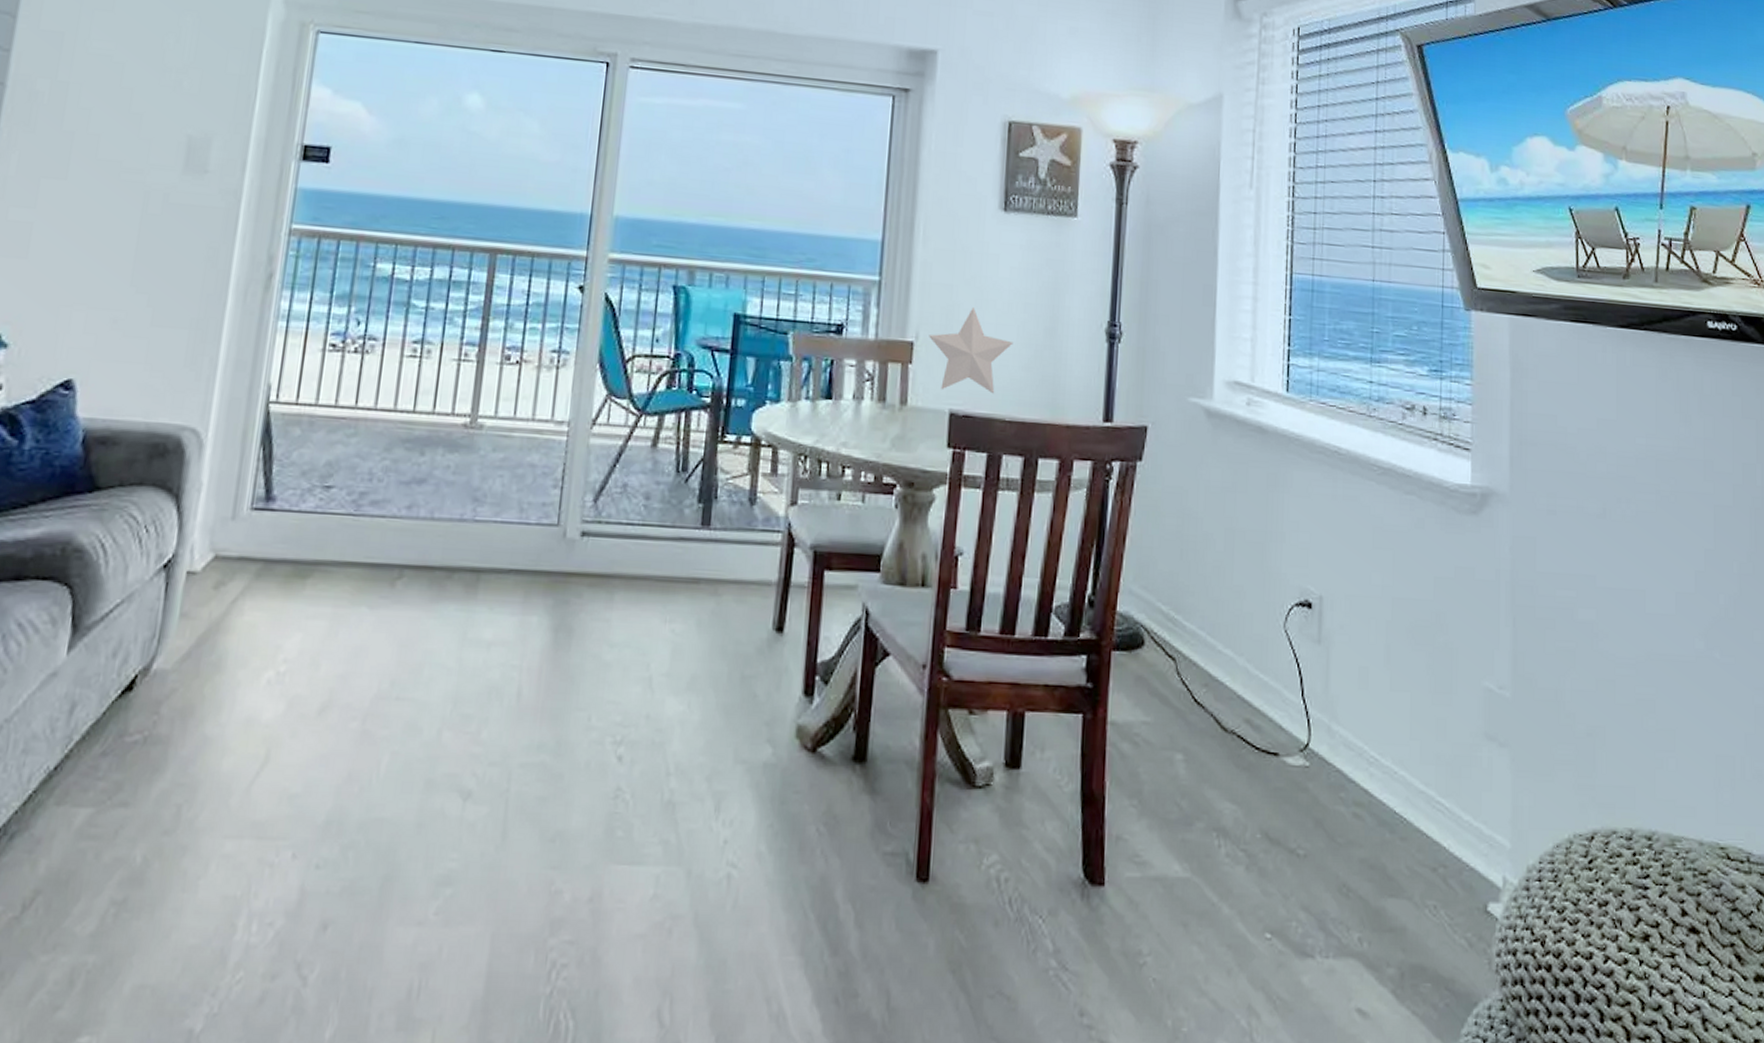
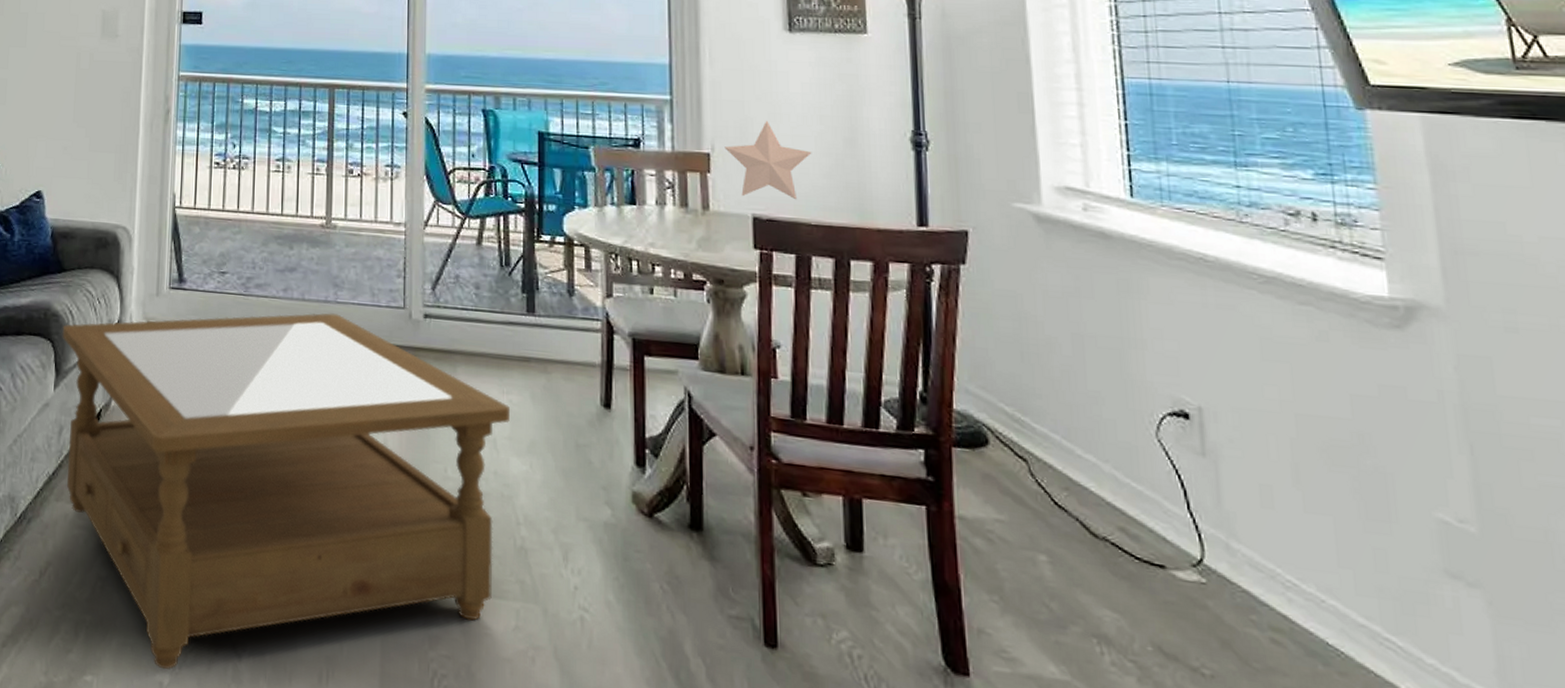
coffee table: none [74,534,672,1012] -> present [62,313,511,670]

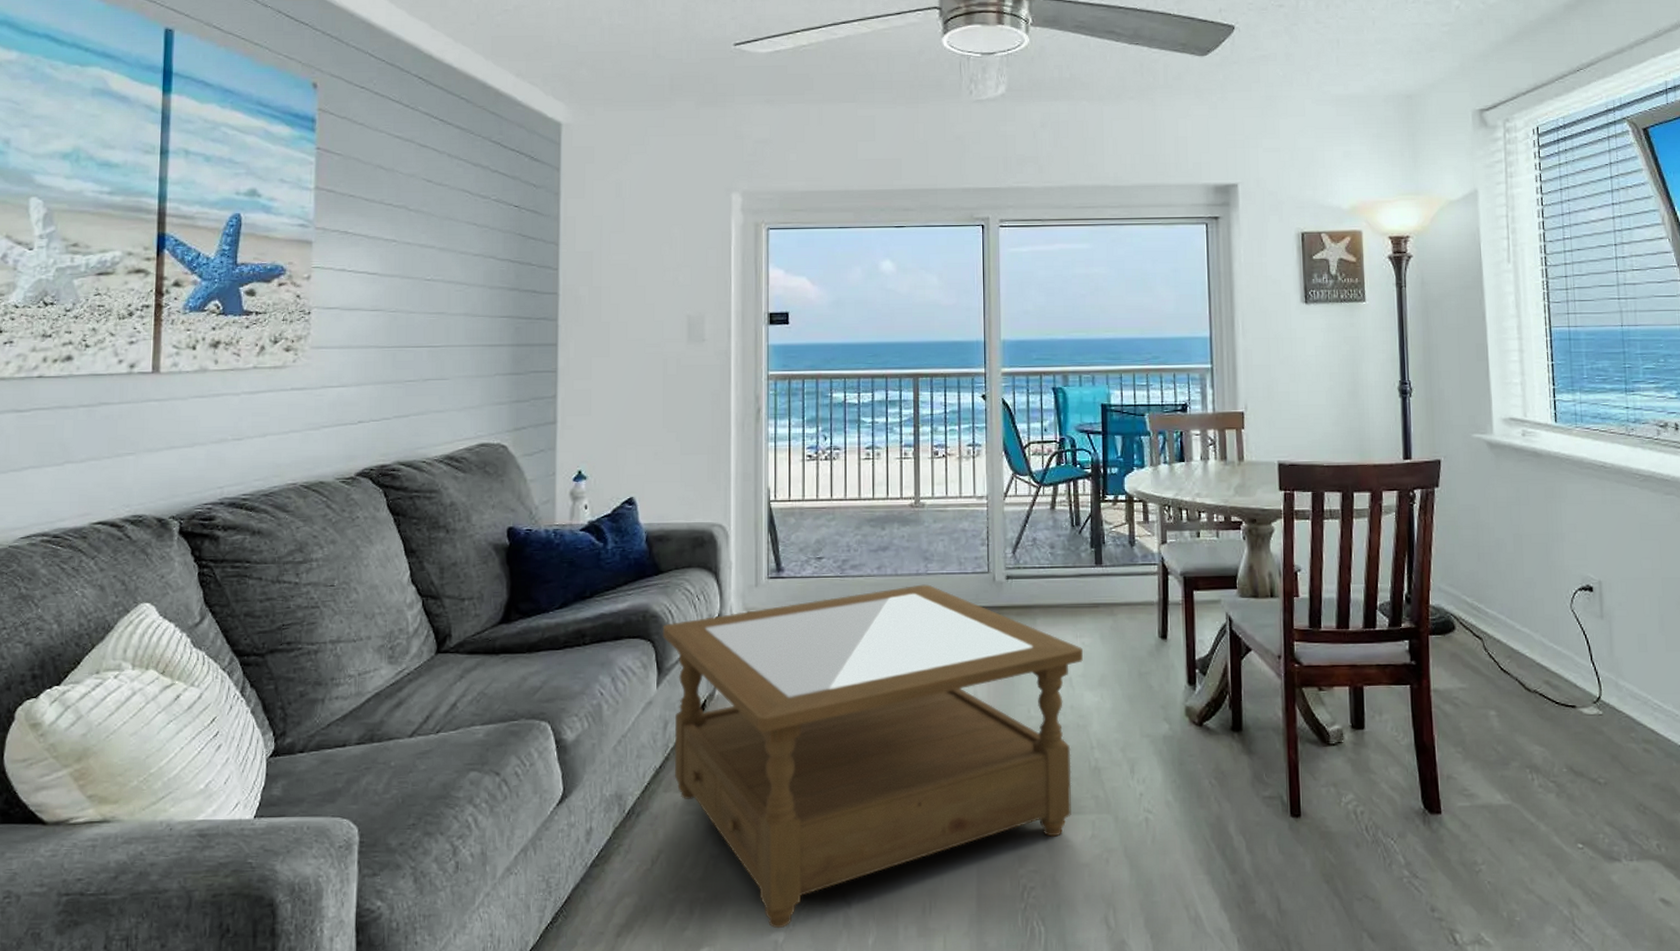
decorative star: present [724,121,812,200] -> none [1255,381,1324,447]

